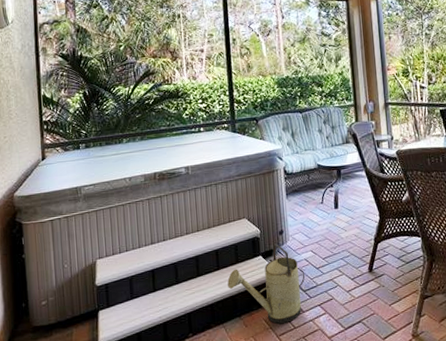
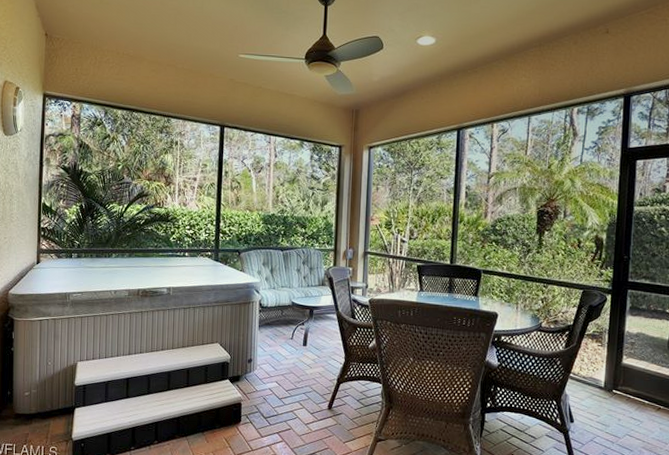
watering can: present [227,244,305,324] -> none [195,371,267,445]

